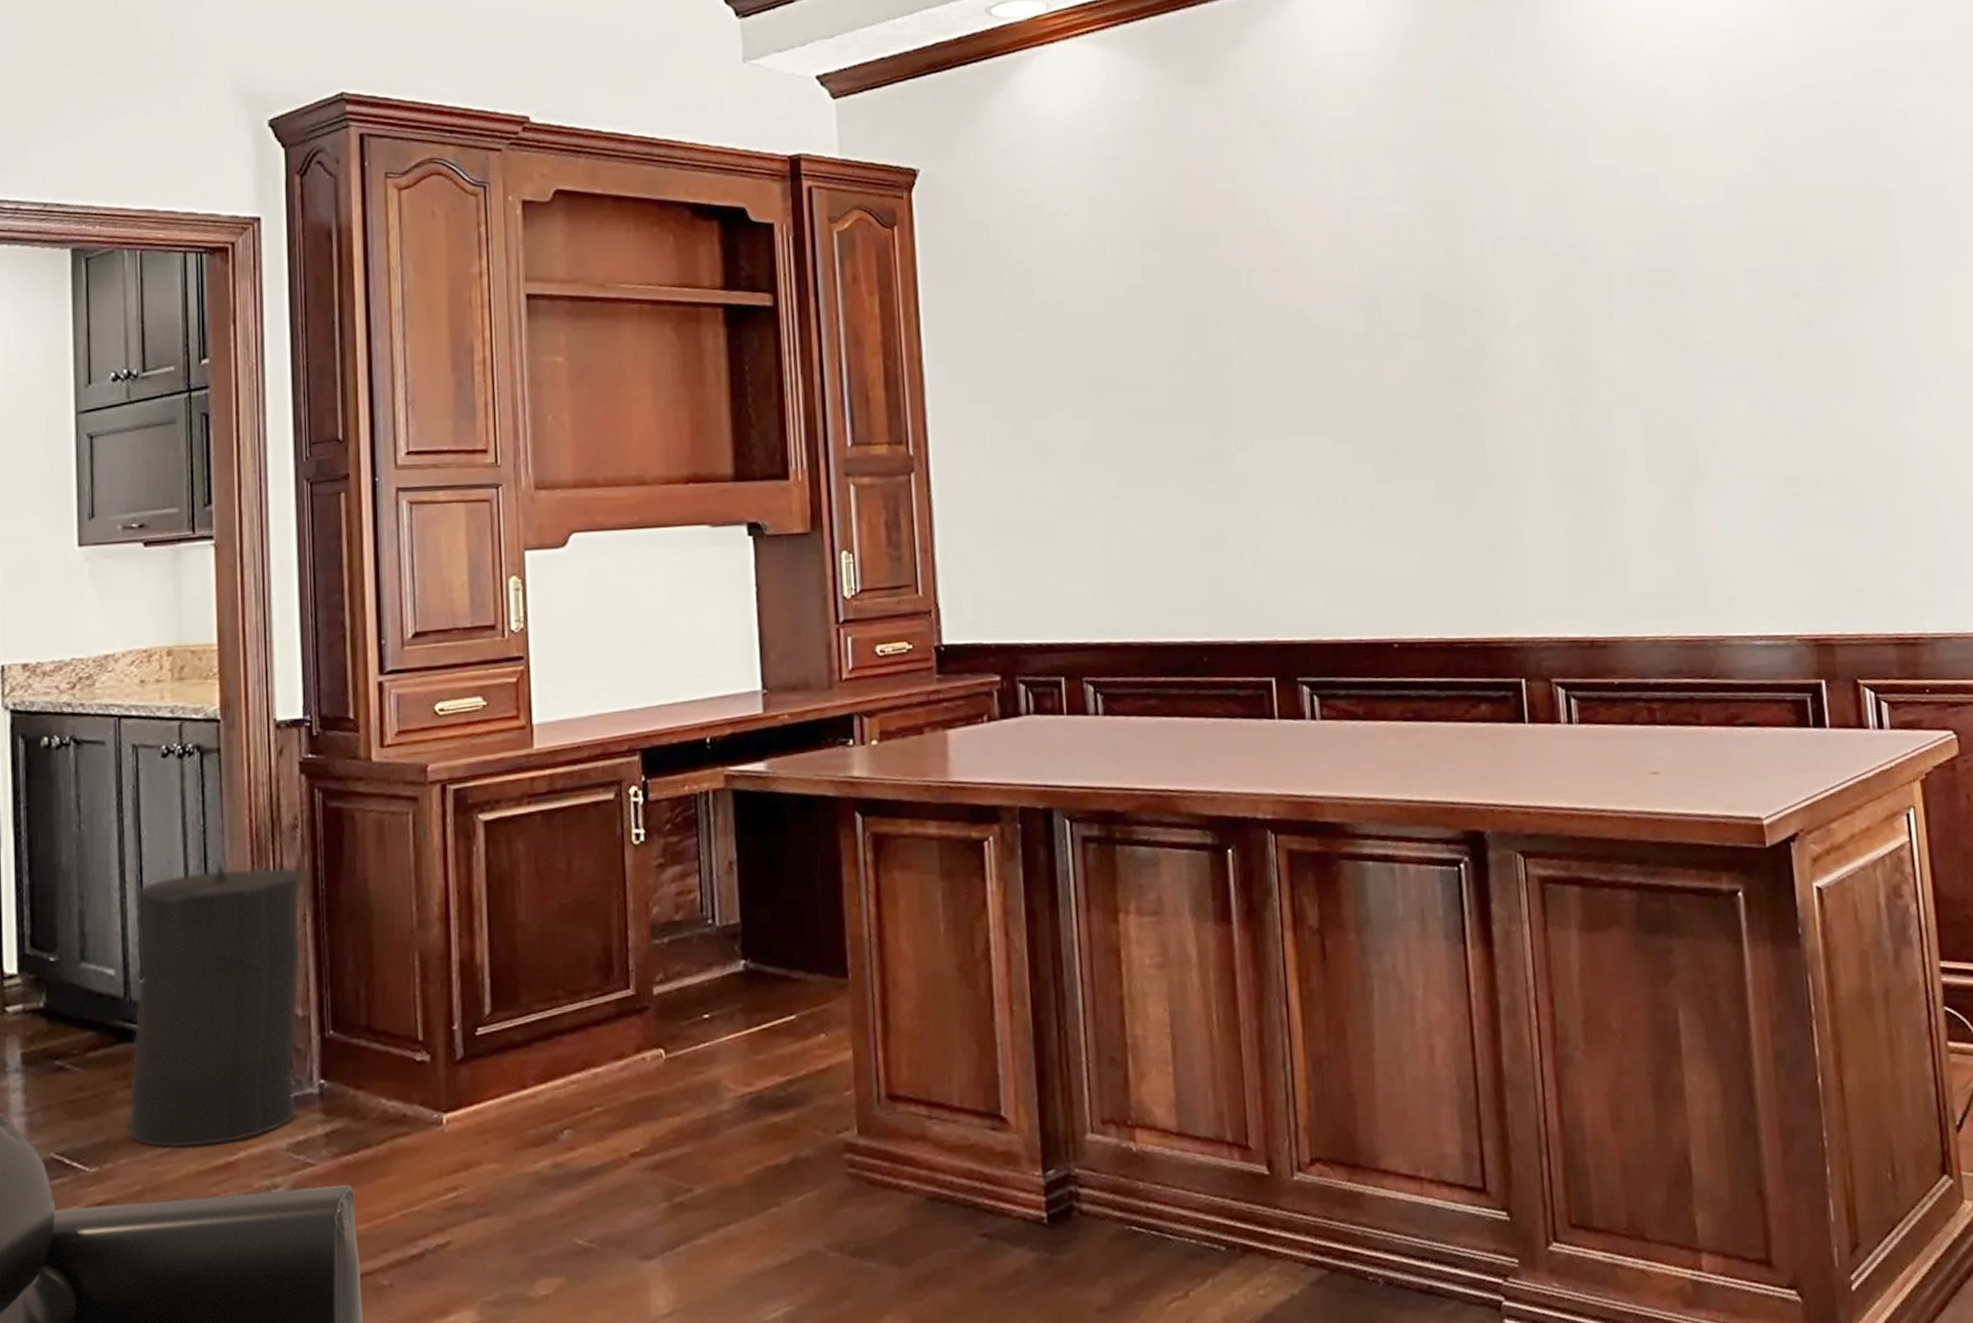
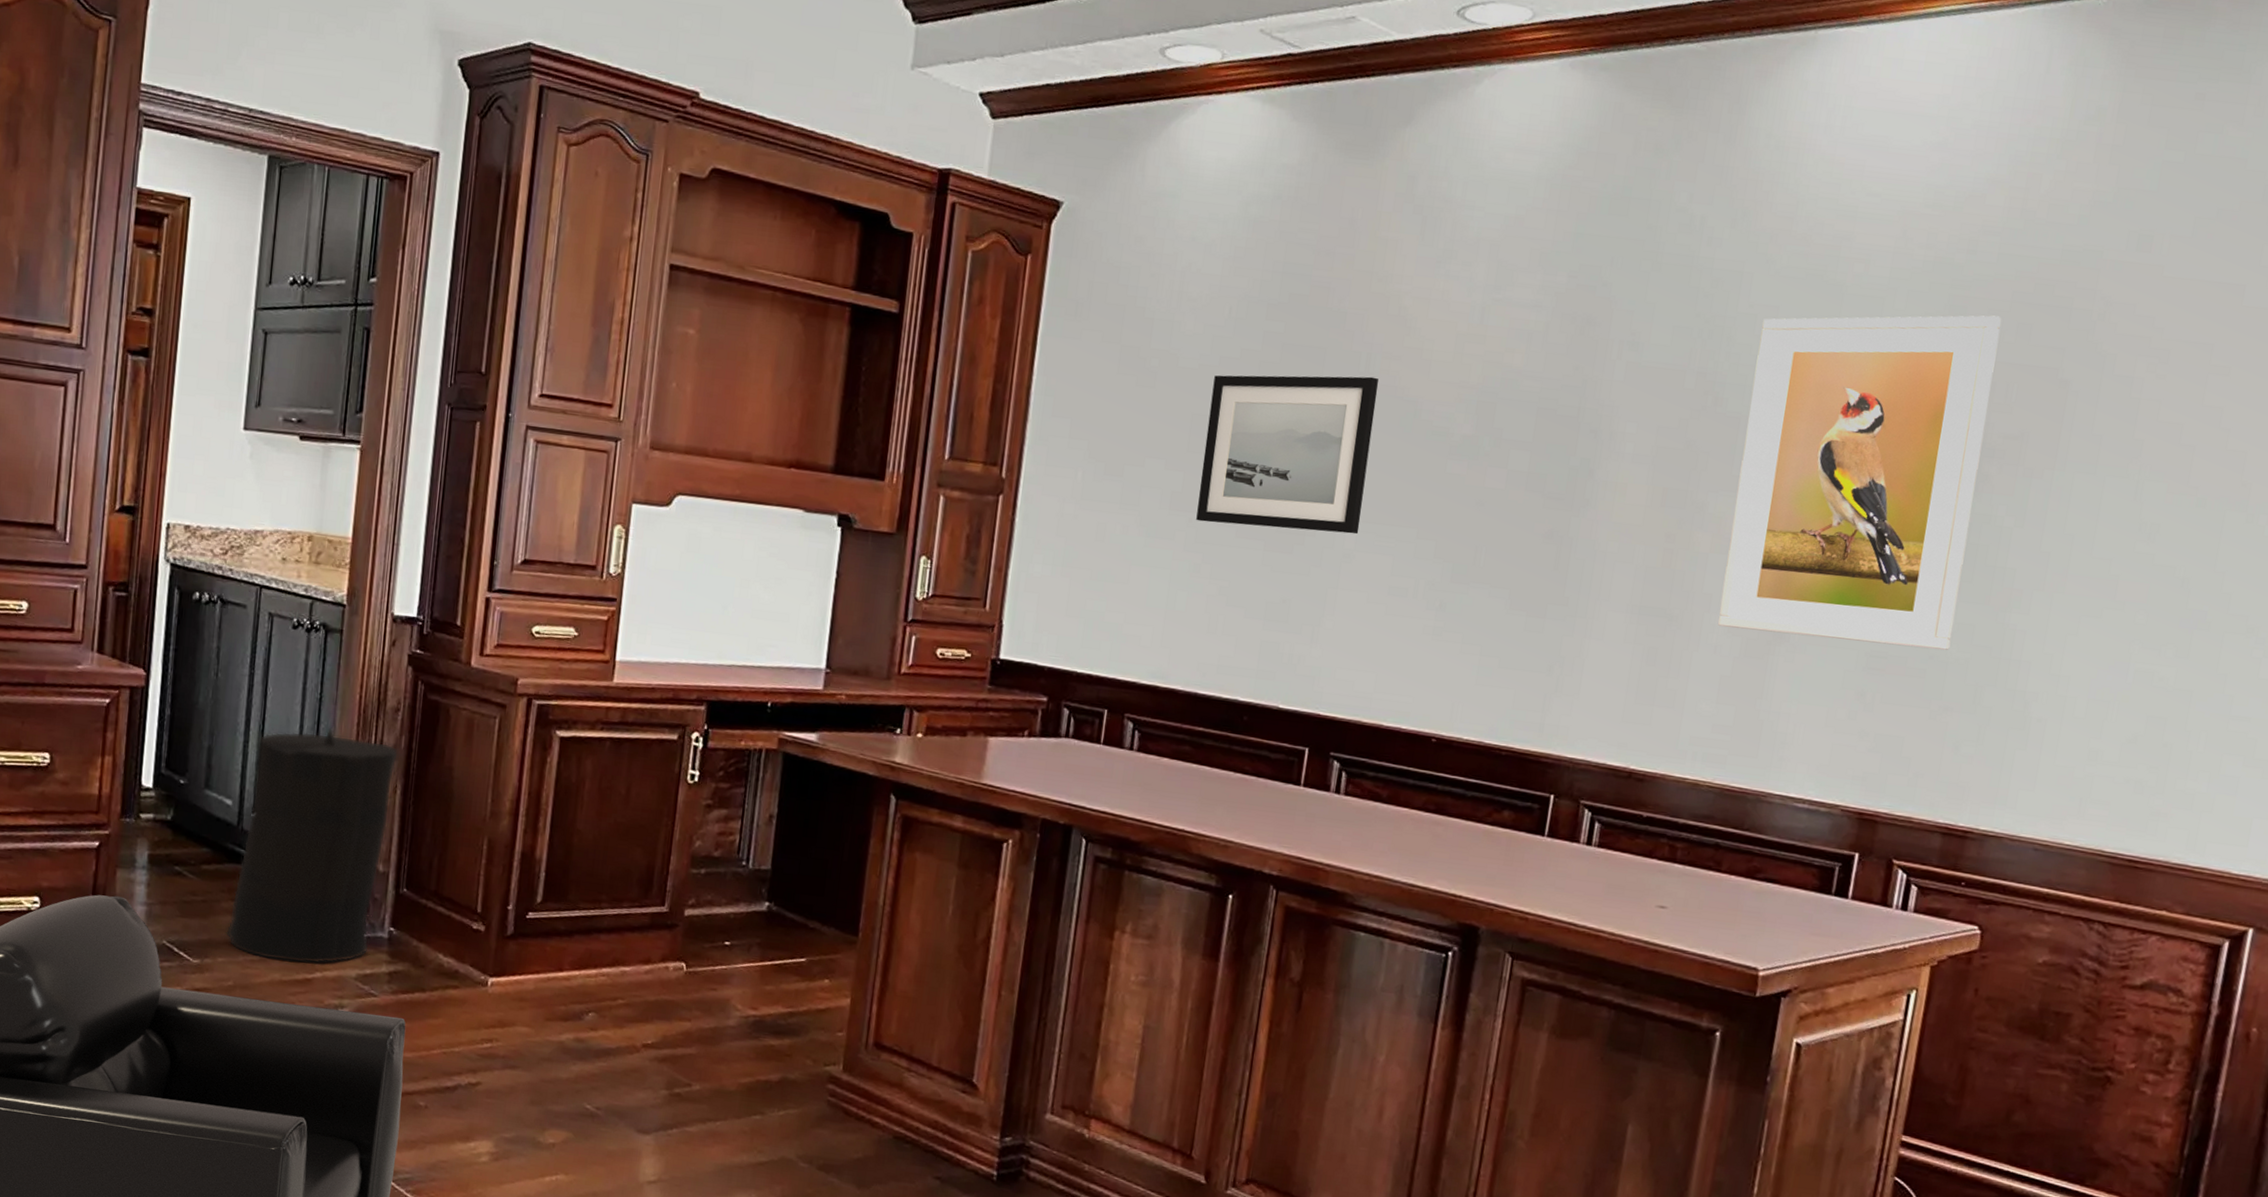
wall art: none [1103,292,1277,465] -> present [1196,375,1379,535]
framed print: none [1607,141,1854,479] -> present [1718,315,2001,650]

